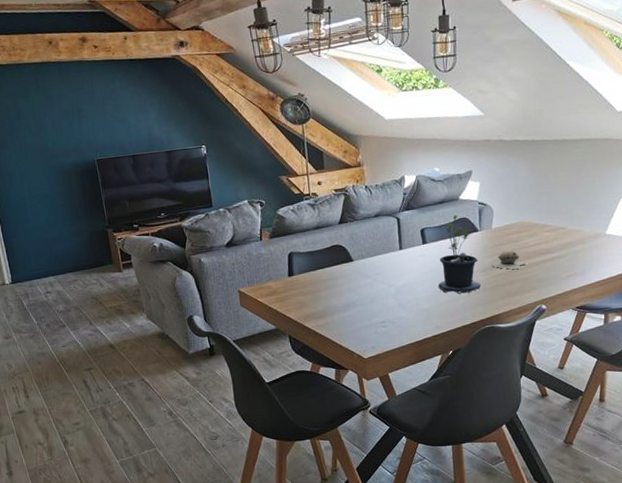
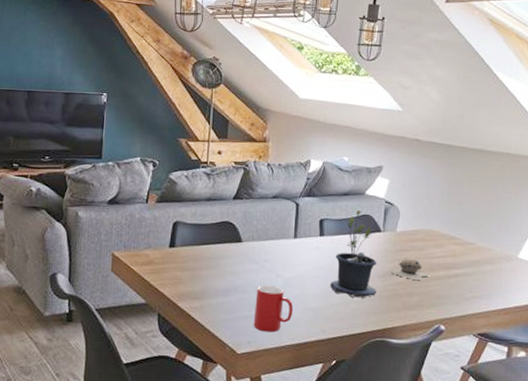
cup: none [372,295,409,336] -> present [253,285,294,332]

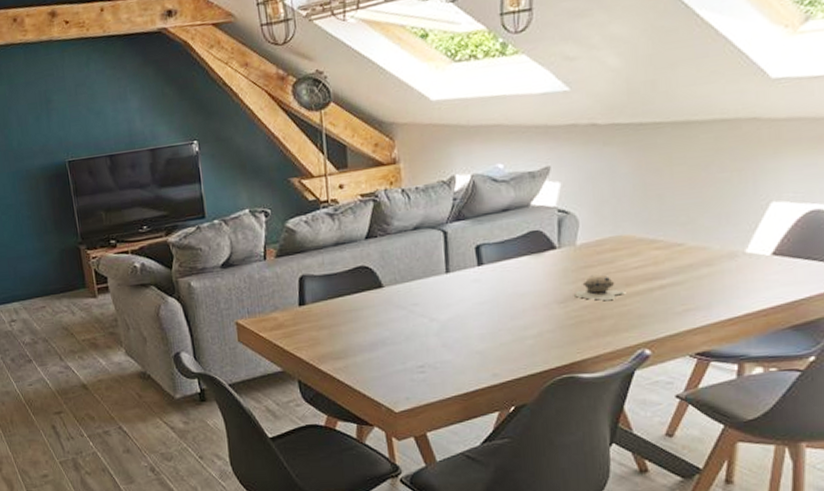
cup: present [253,285,294,332] -> none [408,331,456,385]
potted plant: present [330,210,377,298] -> none [498,227,557,332]

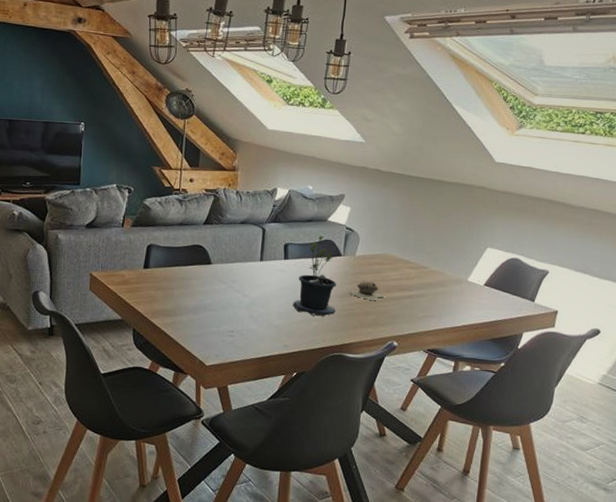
potted plant: none [498,227,557,332] -> present [293,236,337,317]

